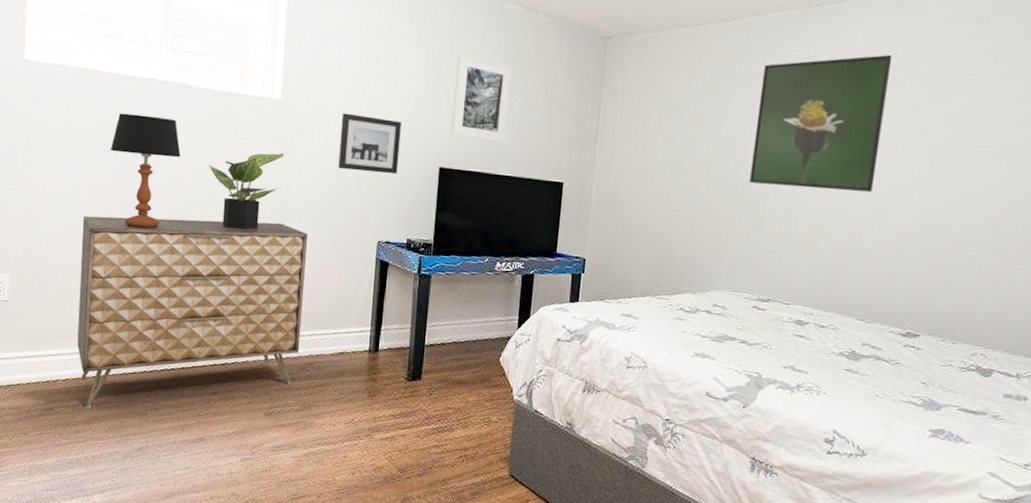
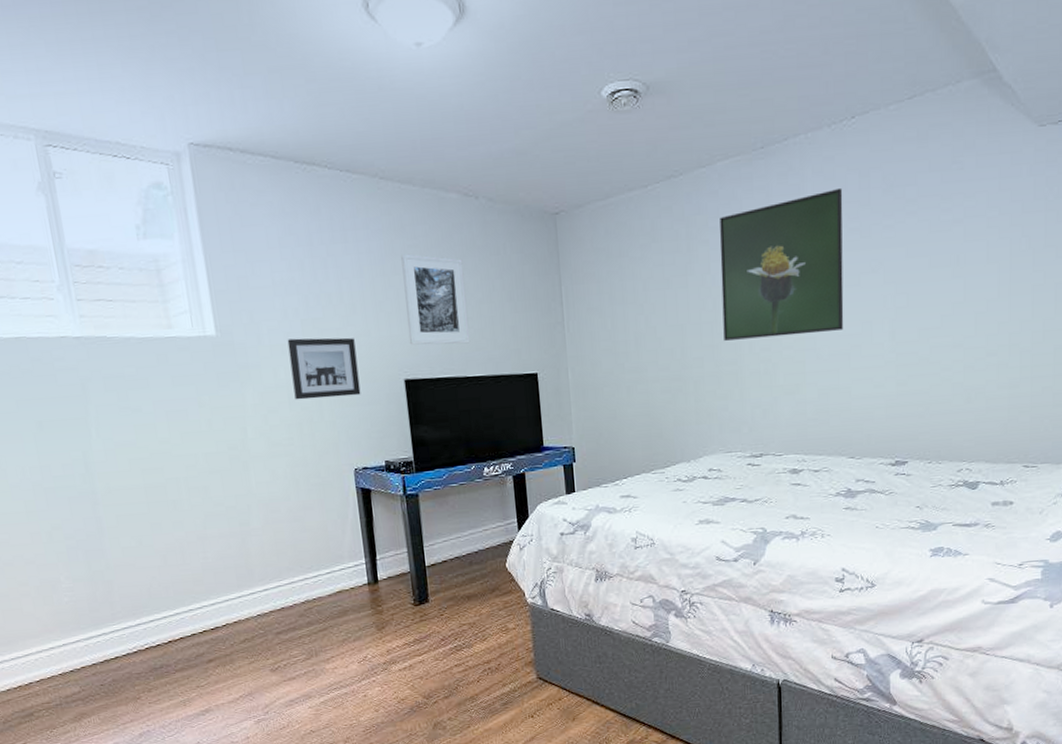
dresser: present [77,215,308,409] -> none [17,469,294,706]
table lamp: present [110,113,181,229] -> none [31,377,115,504]
potted plant: present [208,153,284,230] -> none [148,394,234,485]

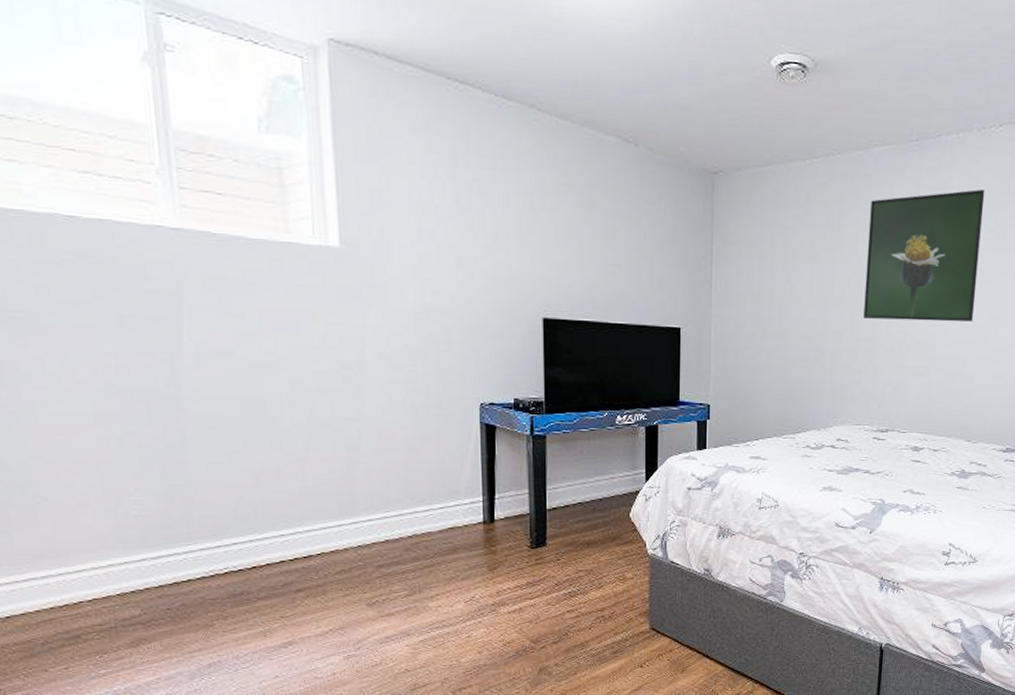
wall art: present [287,337,361,400] -> none [420,261,495,329]
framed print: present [401,253,470,345] -> none [551,190,616,290]

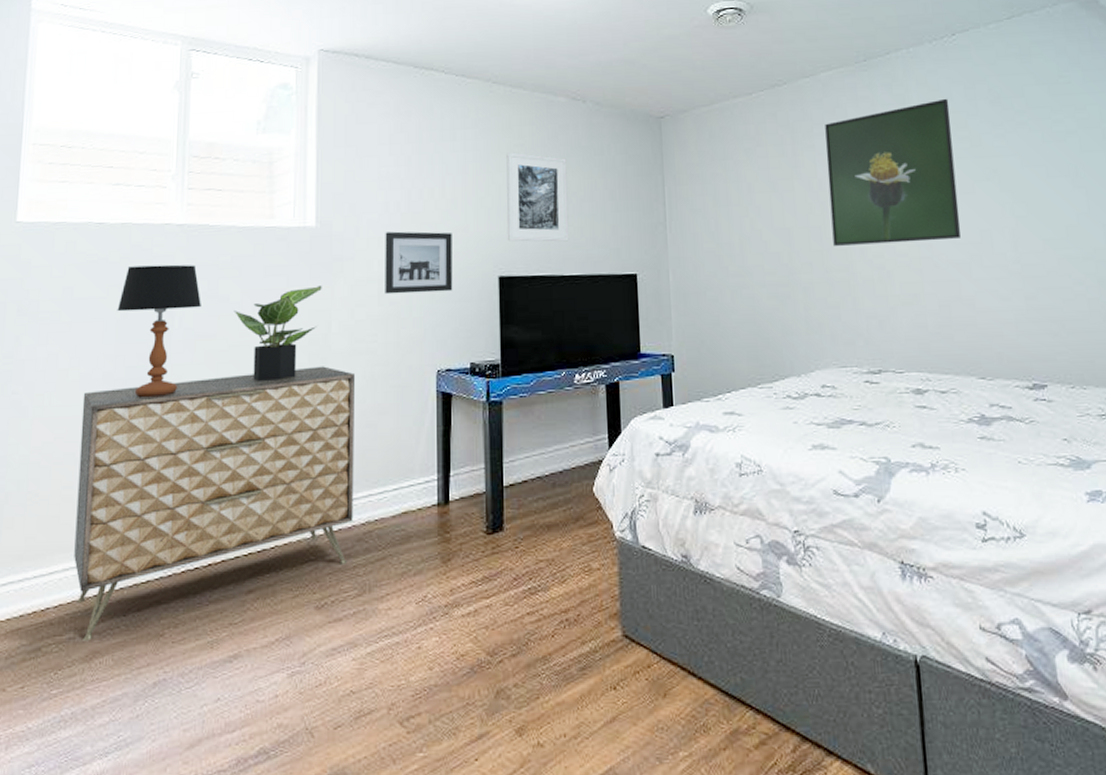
dresser: none [83,391,400,630] -> present [74,366,356,641]
table lamp: none [109,270,213,411] -> present [117,264,201,398]
potted plant: none [252,311,352,402] -> present [233,286,322,381]
wall art: none [420,261,495,329] -> present [385,231,453,295]
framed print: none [551,190,616,290] -> present [506,152,569,242]

